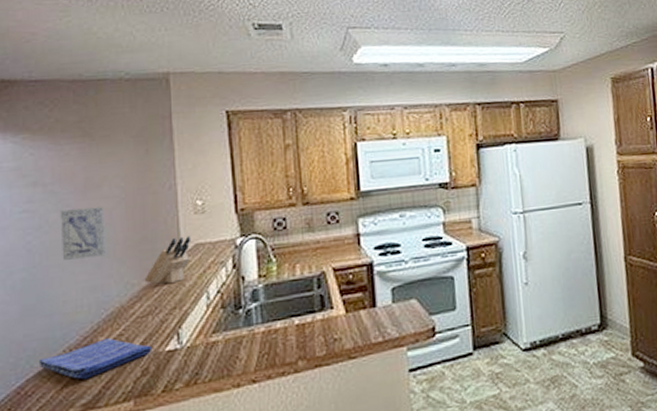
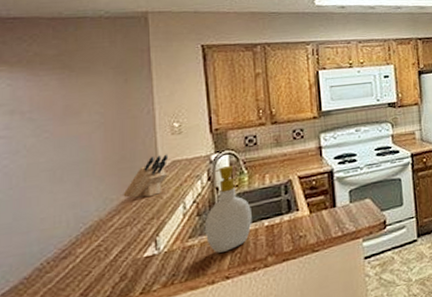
dish towel: present [38,337,153,380] -> none [14,249,131,289]
wall art: present [60,207,105,260] -> none [38,131,84,181]
soap bottle: none [230,252,281,352] -> present [205,166,252,253]

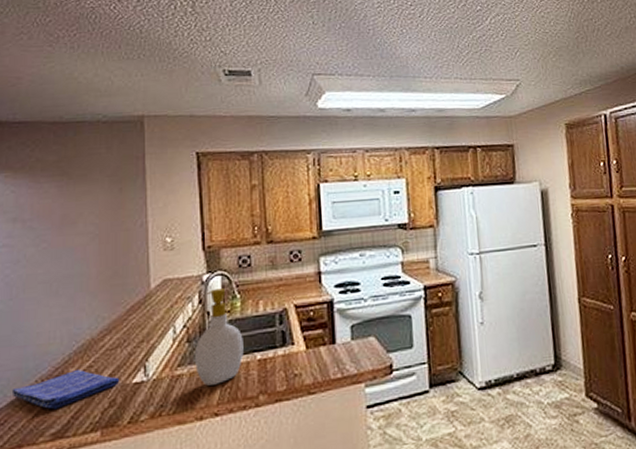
dish towel: none [14,249,131,289] -> present [11,369,120,410]
knife block: present [123,154,169,198] -> none [114,271,160,318]

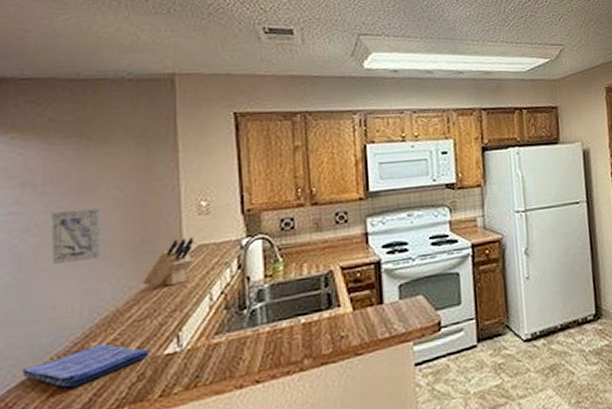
wall art: none [37,242,79,293] -> present [51,208,101,264]
knife block: none [114,271,160,318] -> present [143,237,195,286]
soap bottle: present [195,288,244,386] -> none [234,252,287,353]

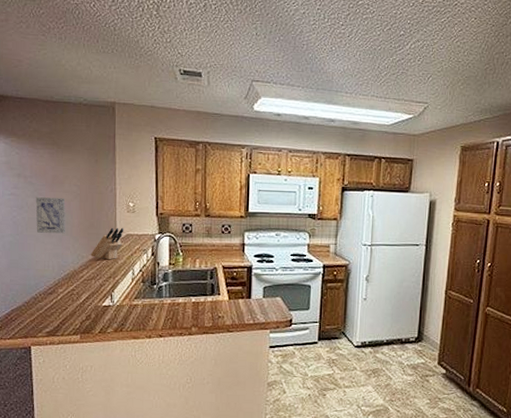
dish towel: present [21,342,150,388] -> none [19,290,94,316]

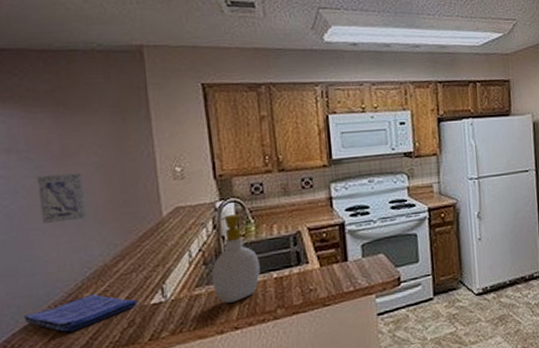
dish towel: none [19,290,94,316] -> present [23,293,138,332]
knife block: present [90,227,124,260] -> none [126,199,172,244]
soap bottle: none [147,246,183,315] -> present [212,214,260,303]

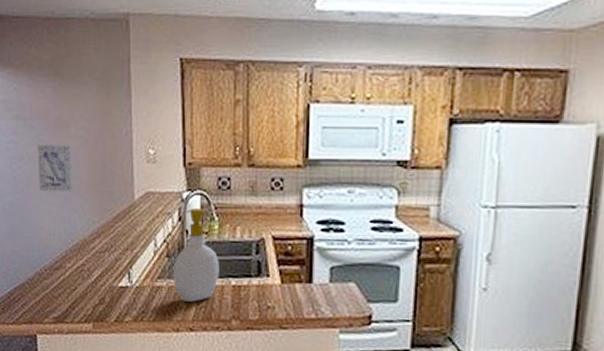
dish towel: present [23,293,138,332] -> none [22,265,108,297]

